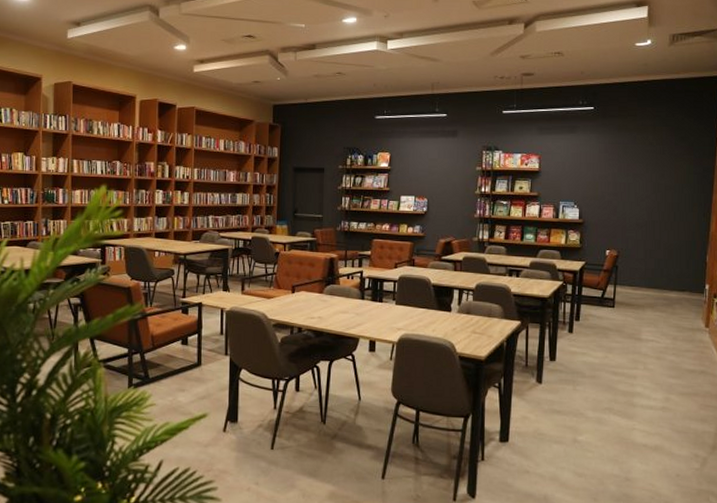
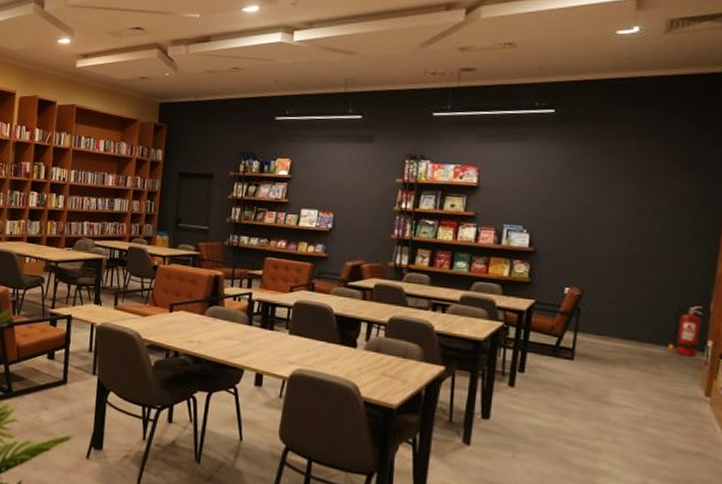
fire extinguisher: none [679,259,702,298] -> present [667,306,703,357]

